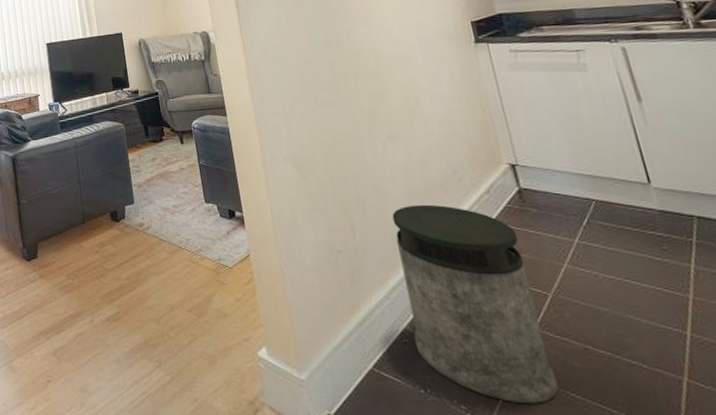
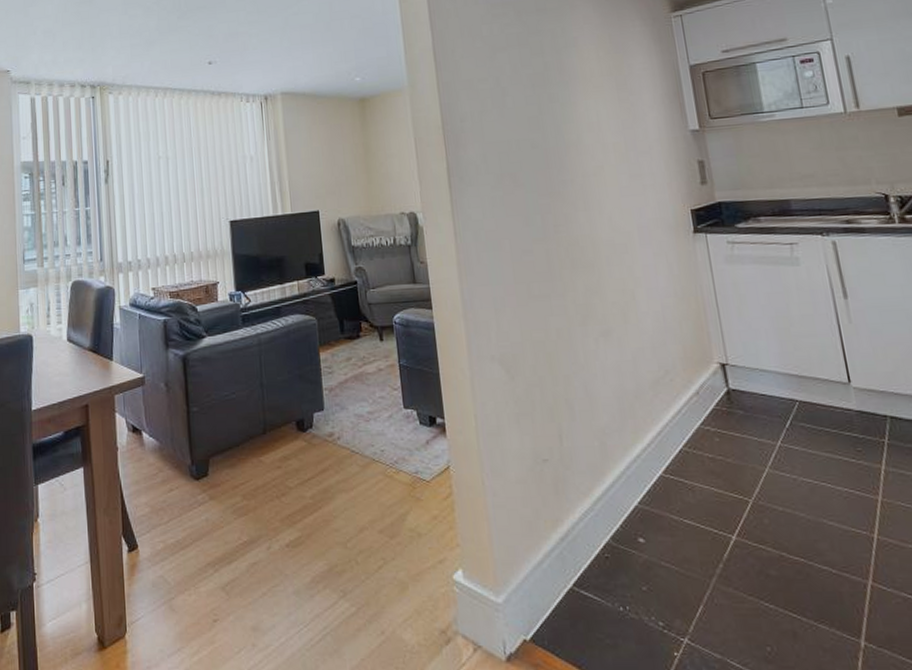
trash bin: present [392,204,559,404] -> none [601,407,754,616]

